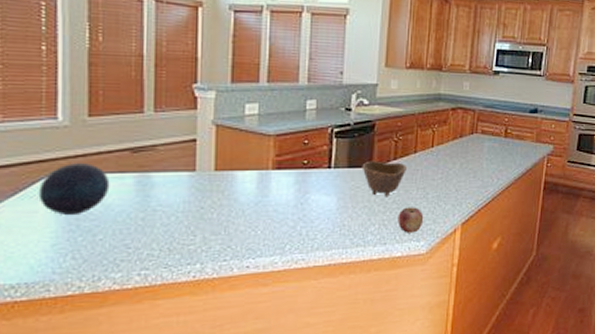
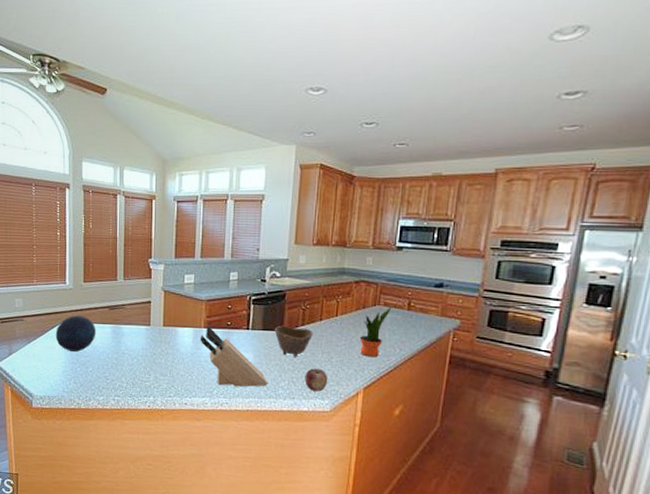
knife block: none [266,166,355,239] -> present [200,325,268,387]
potted plant: none [457,133,489,190] -> present [359,306,392,358]

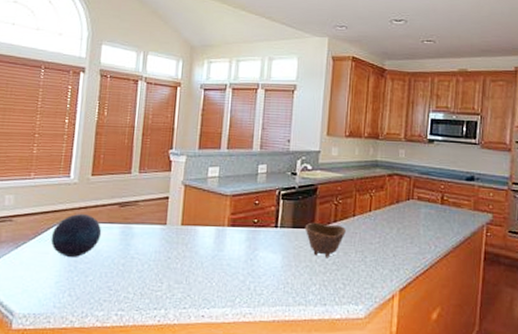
knife block: present [200,325,268,387] -> none [222,223,298,294]
apple: present [304,368,328,392] -> none [337,269,362,296]
potted plant: present [359,306,392,358] -> none [394,200,426,256]

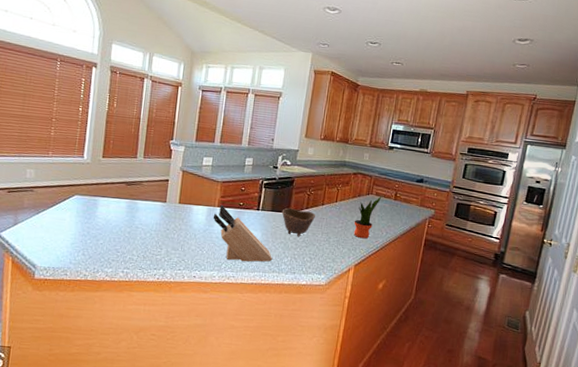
decorative orb: present [50,214,102,257] -> none [67,189,111,224]
knife block: none [222,223,298,294] -> present [213,204,273,262]
potted plant: none [394,200,426,256] -> present [354,195,382,239]

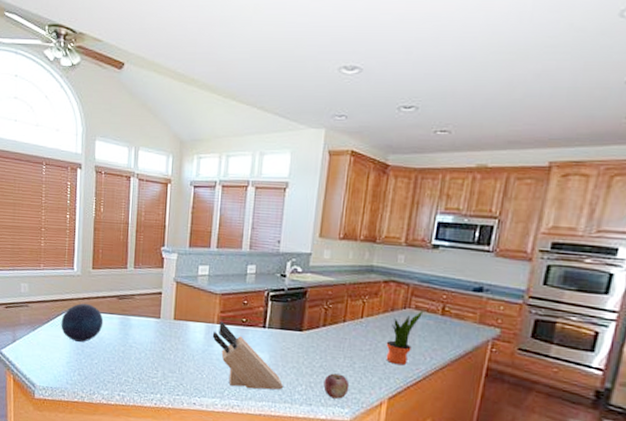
decorative orb: none [67,189,111,224] -> present [61,303,104,342]
bowl: present [281,208,315,237] -> none [292,325,335,361]
apple: none [305,246,326,268] -> present [323,373,350,399]

